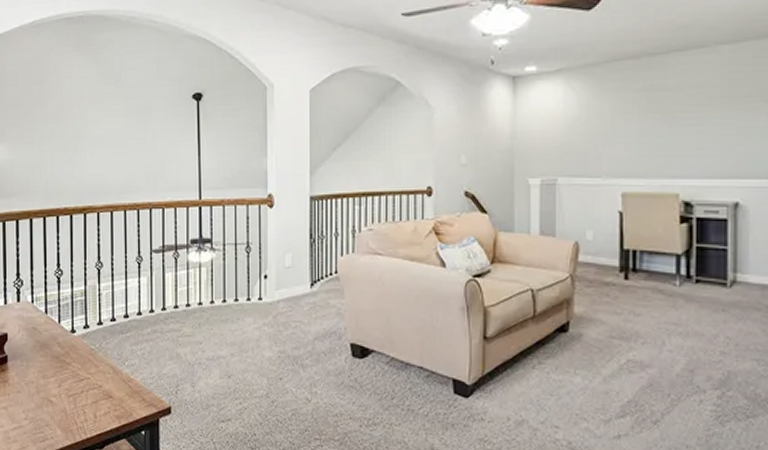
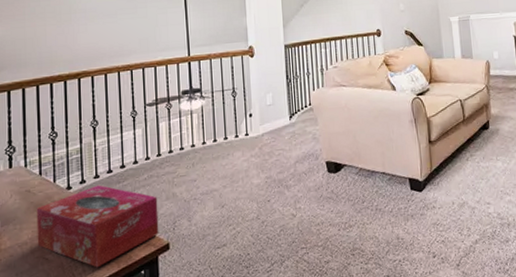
tissue box: none [42,332,161,420] -> present [36,185,159,268]

